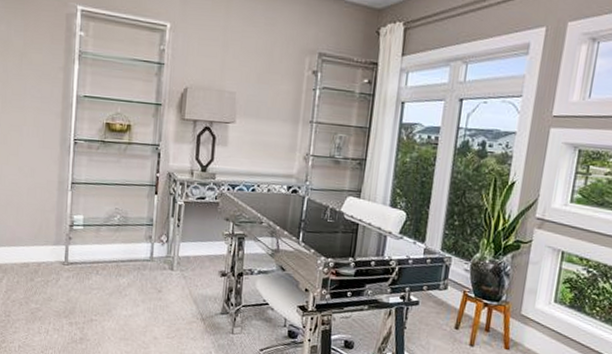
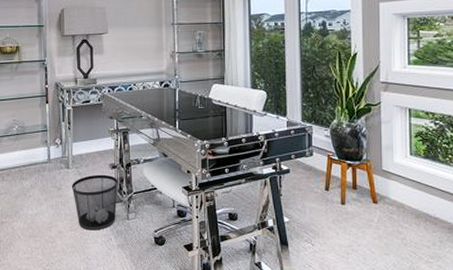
waste bin: none [173,280,227,342] -> present [71,174,118,231]

